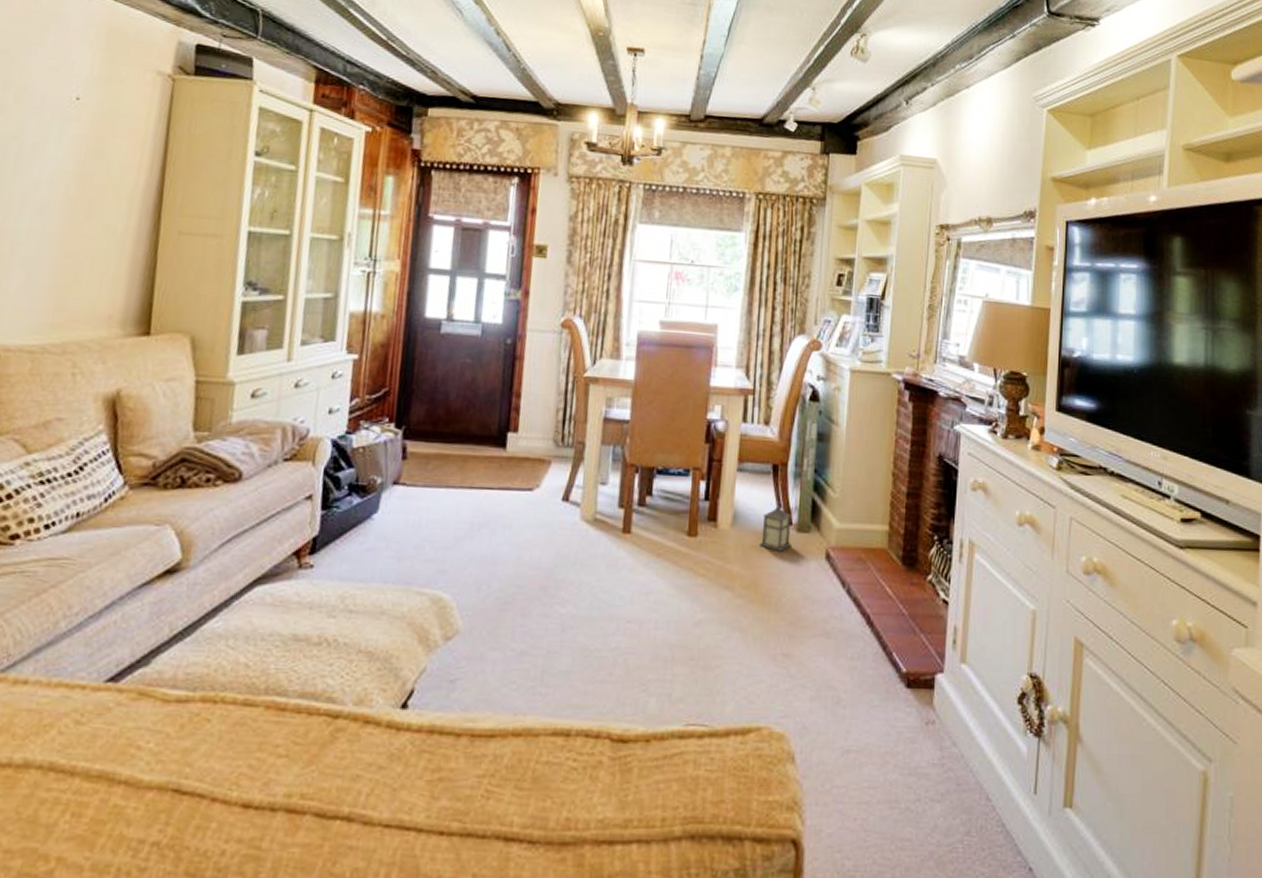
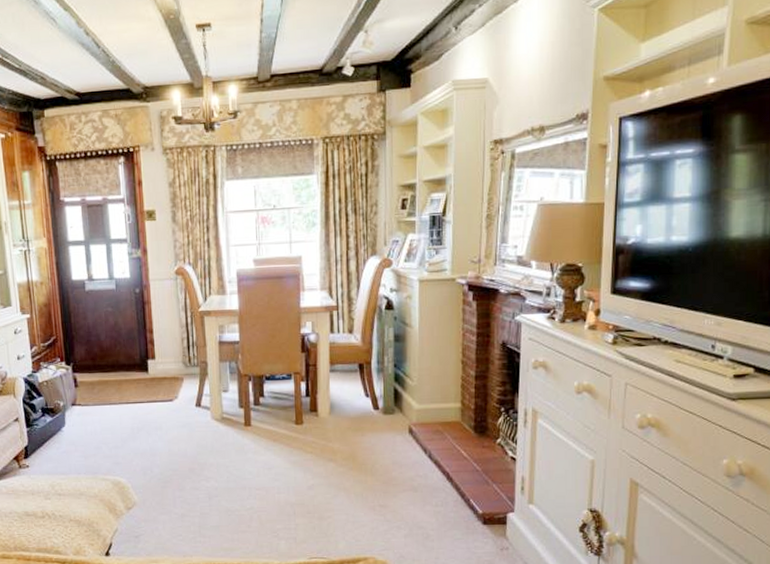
lantern: present [759,489,793,552] -> none [353,383,380,430]

